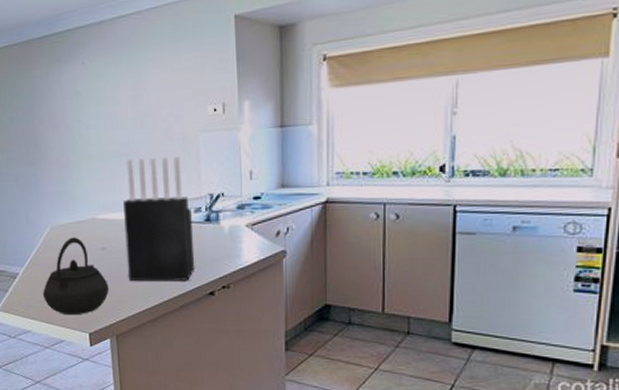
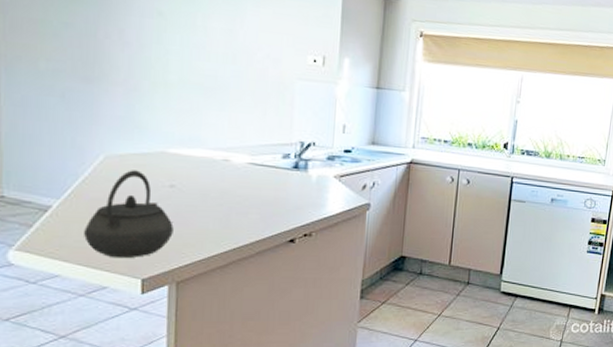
knife block: present [123,156,195,282] -> none [199,93,279,227]

